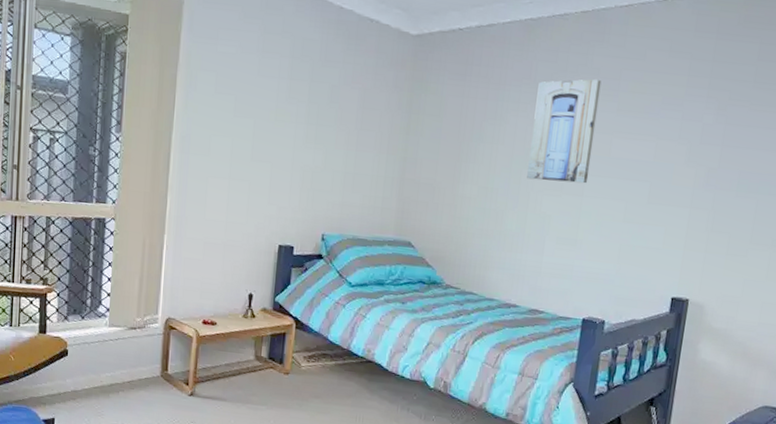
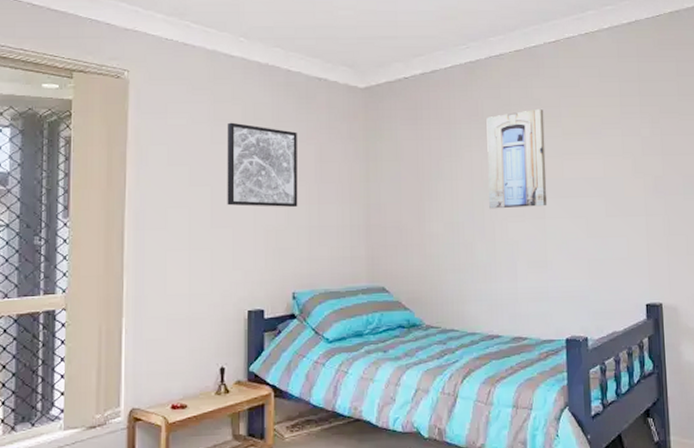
wall art: none [268,56,343,151] -> present [227,122,298,207]

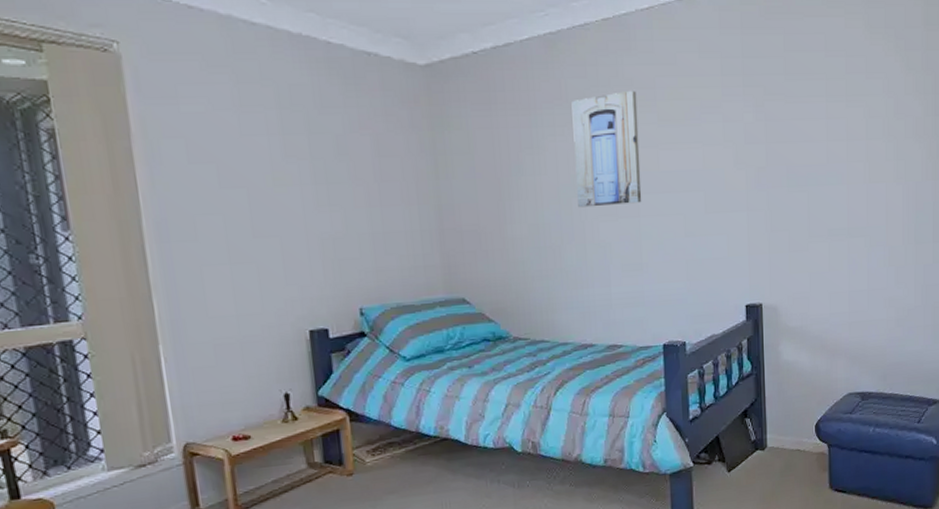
wall art: present [227,122,298,207] -> none [257,108,356,212]

